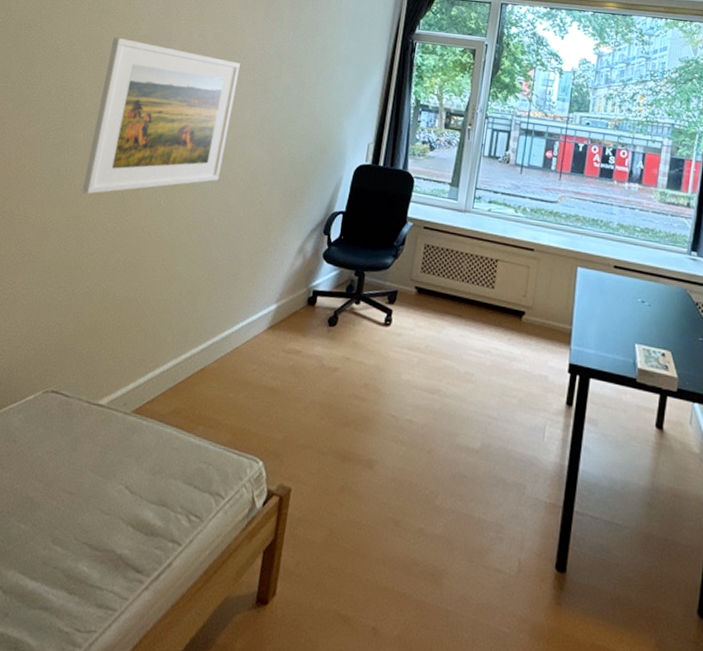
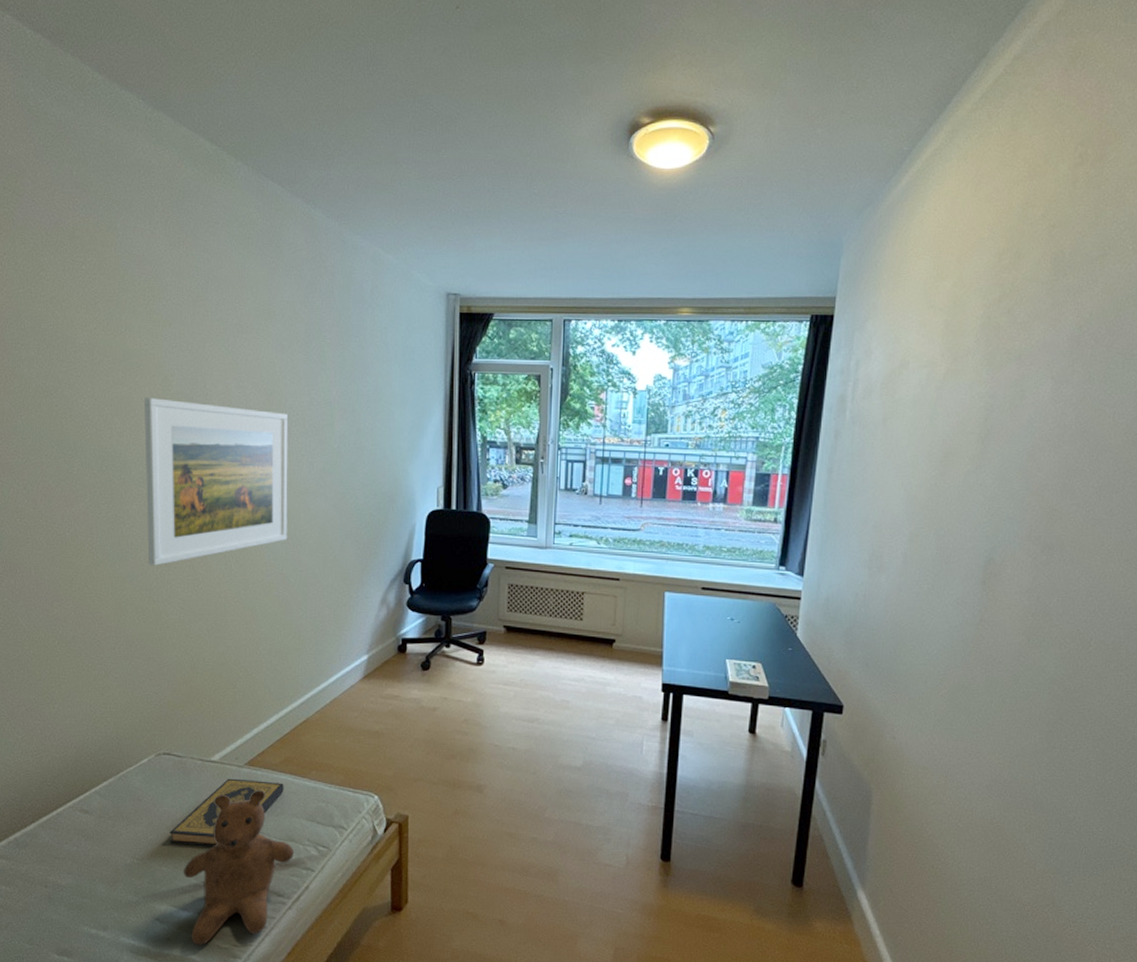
teddy bear: none [31,441,164,627] -> present [184,789,295,946]
hardback book: none [35,425,168,504] -> present [170,778,284,846]

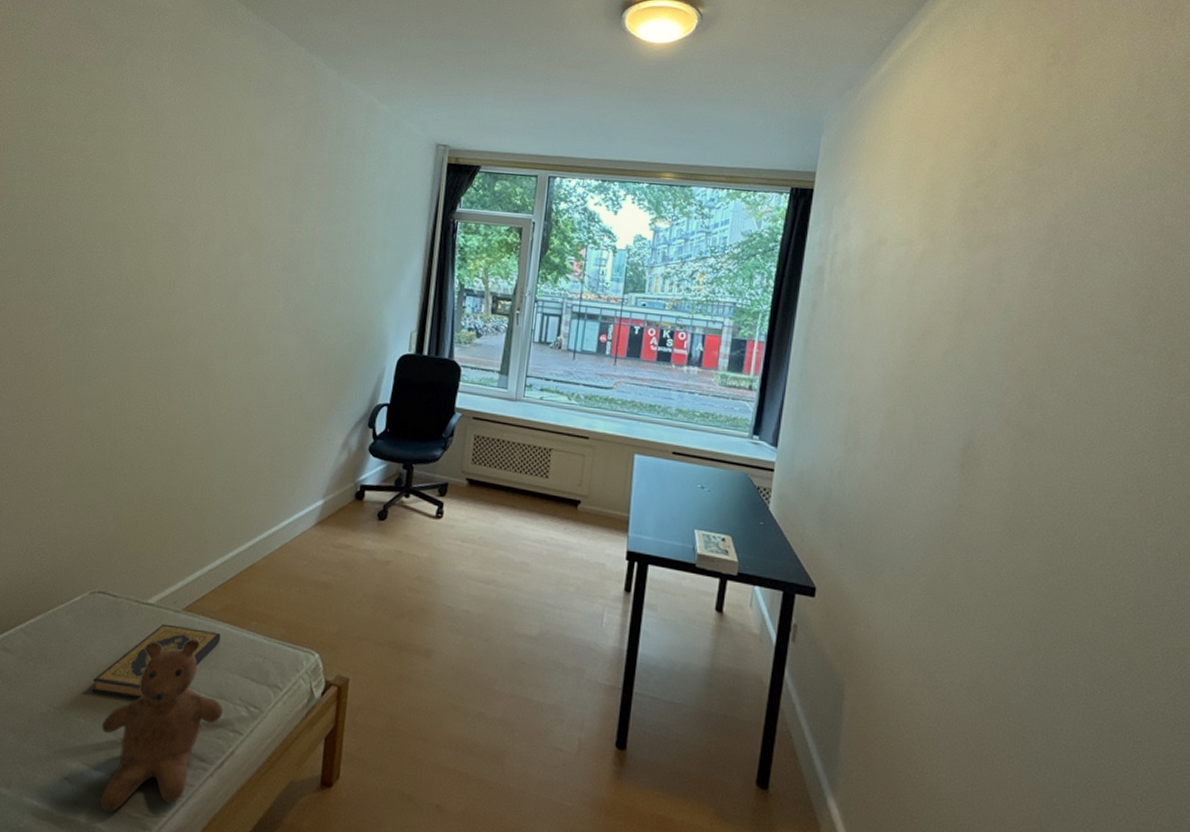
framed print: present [145,398,289,566] -> none [111,225,269,393]

